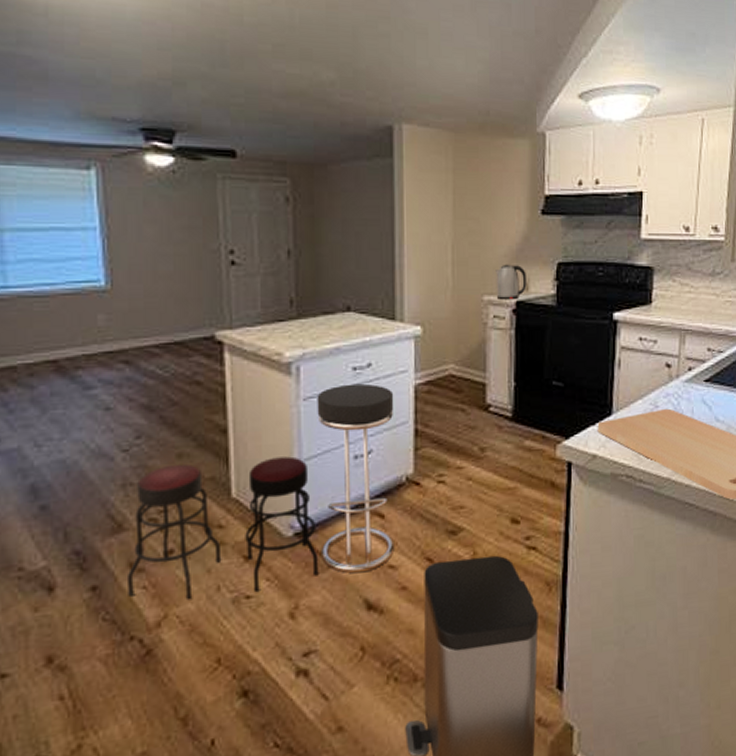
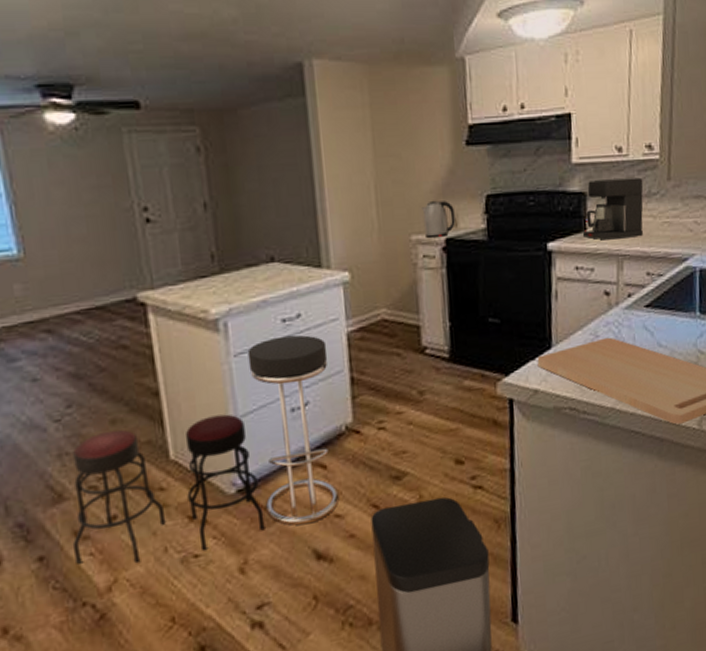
coffee maker: none [649,257,708,314] -> present [583,177,643,240]

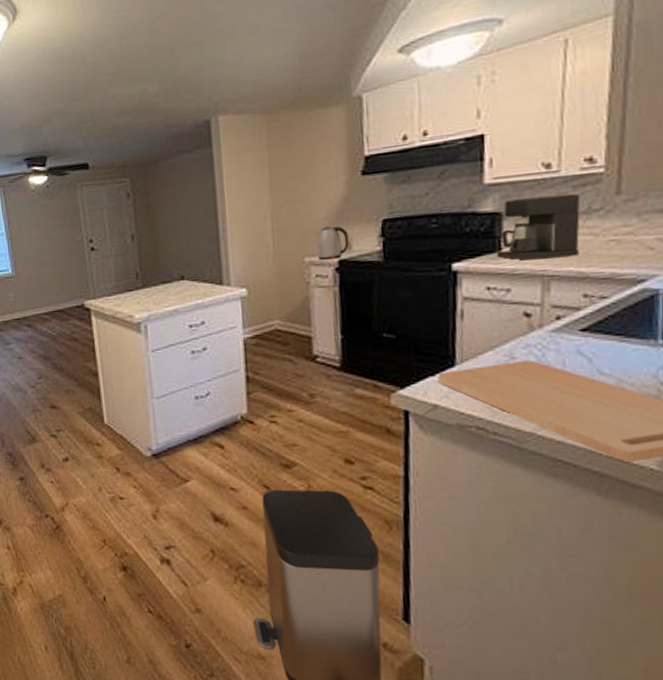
bar stool: present [72,414,265,564] -> none [40,395,173,496]
bar stool: present [247,335,340,526] -> none [162,338,235,491]

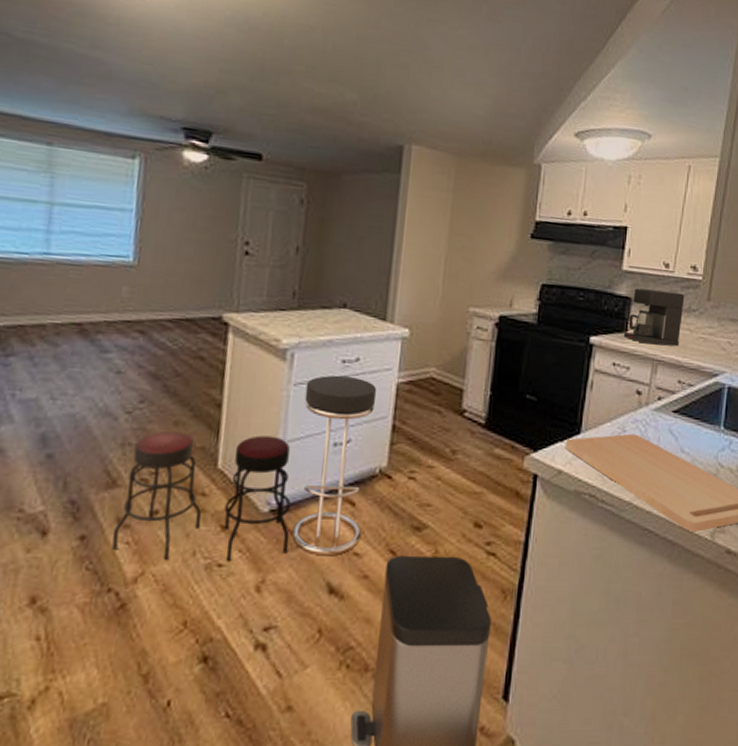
bar stool: none [40,395,173,496] -> present [112,430,291,562]
bar stool: none [162,338,235,491] -> present [291,375,377,556]
kettle: present [315,226,349,261] -> none [481,280,512,315]

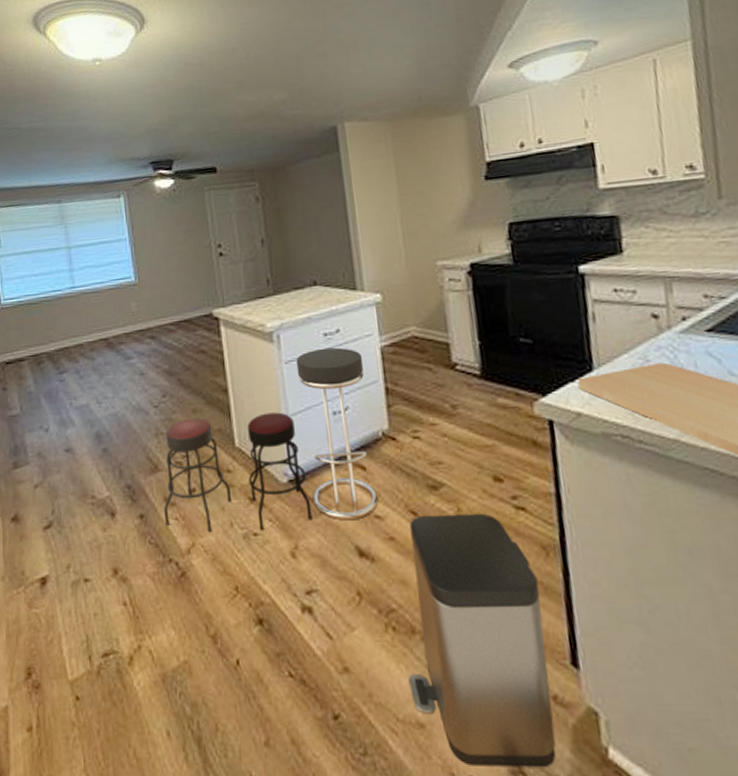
coffee maker: present [624,288,685,347] -> none [619,198,694,262]

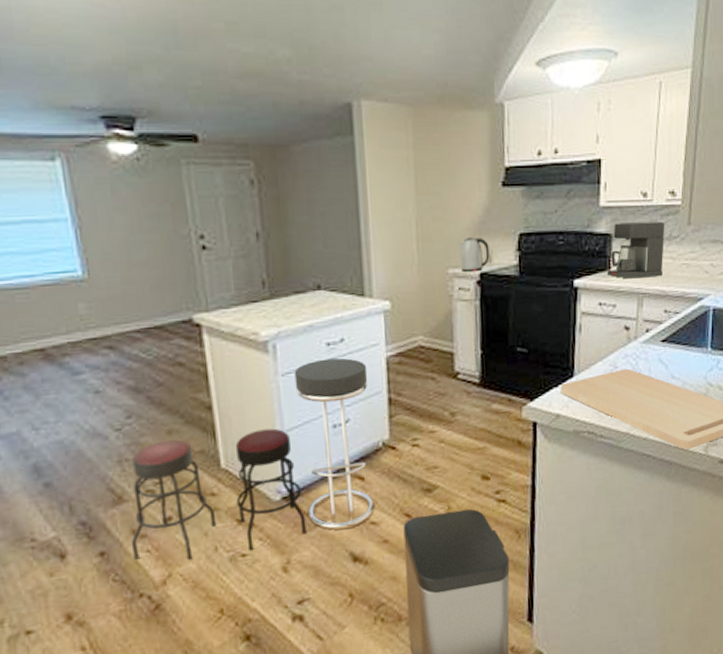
kettle: none [445,229,479,264] -> present [459,236,490,273]
coffee maker: none [619,198,694,262] -> present [608,221,665,279]

